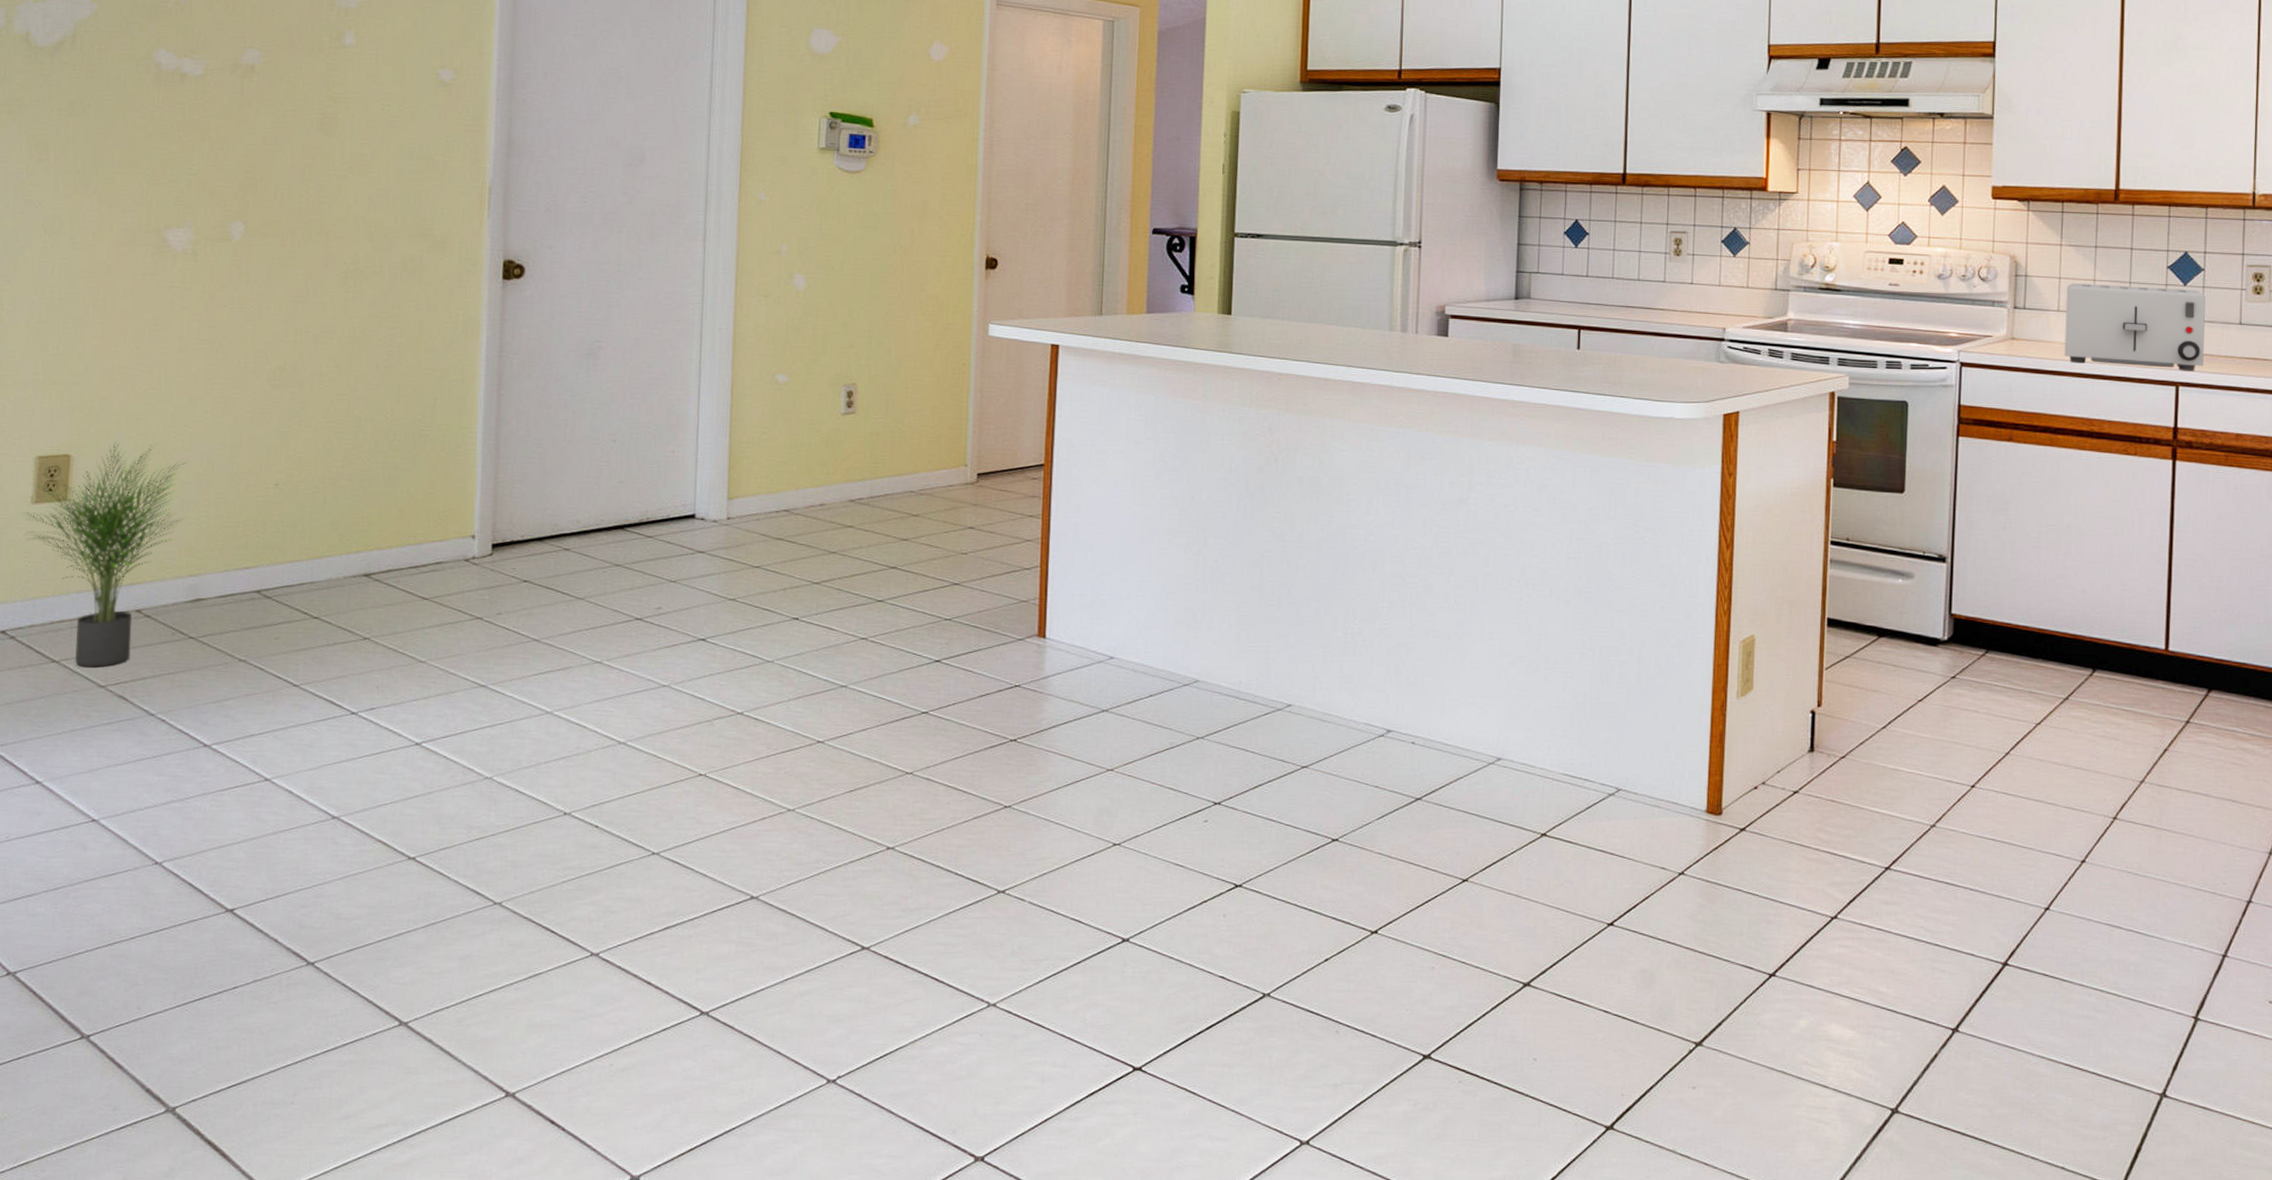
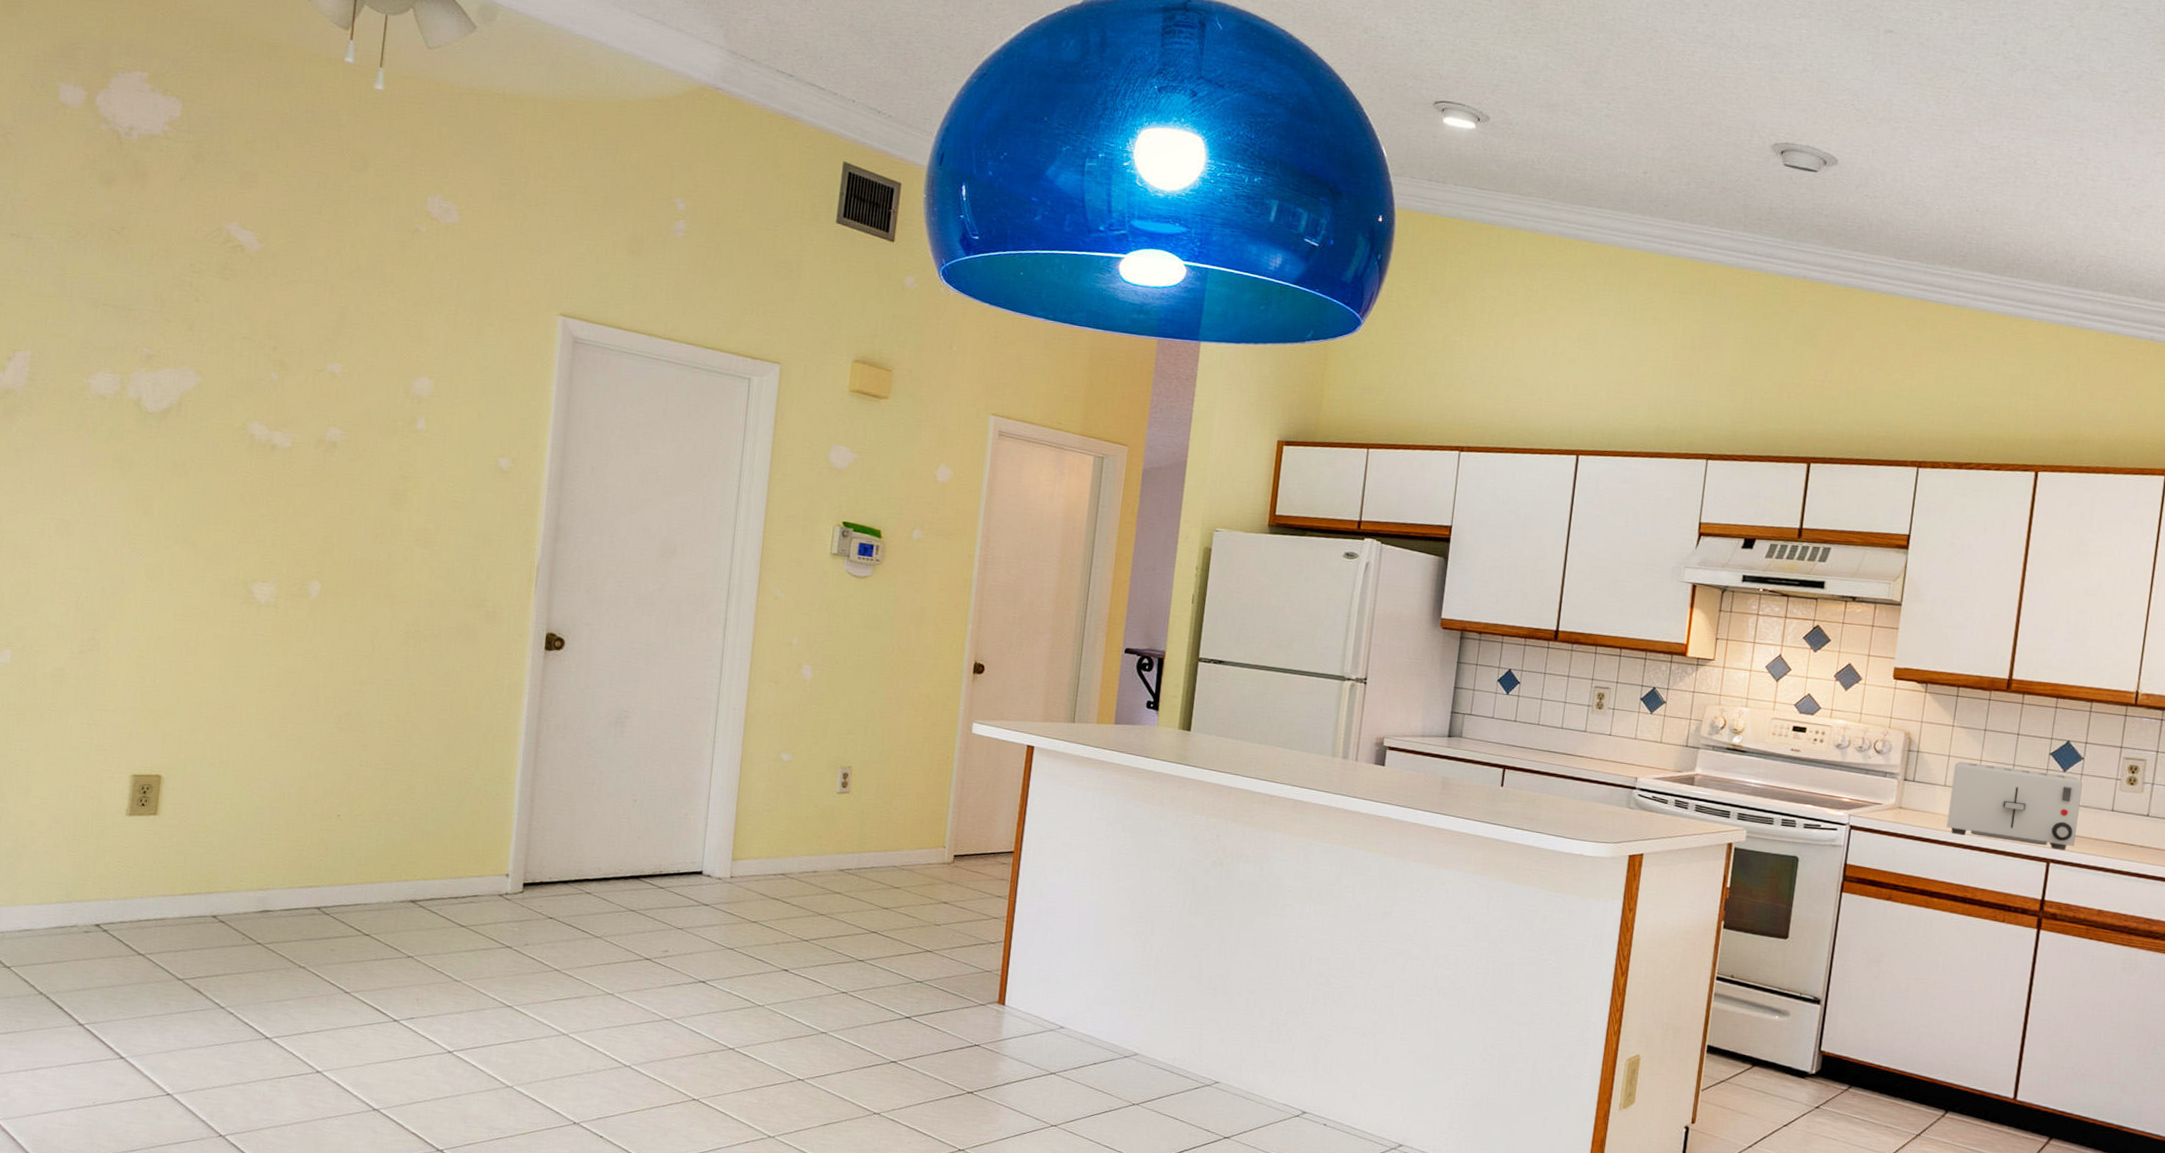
potted plant: present [21,441,187,667] -> none [117,766,262,963]

